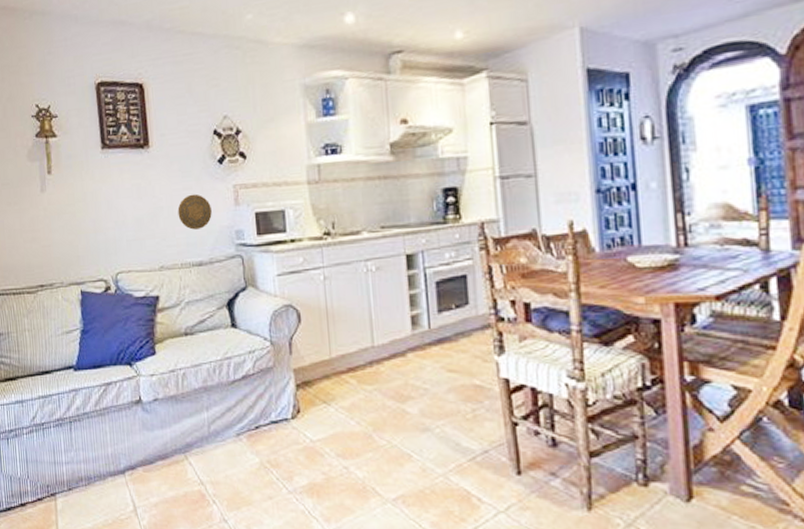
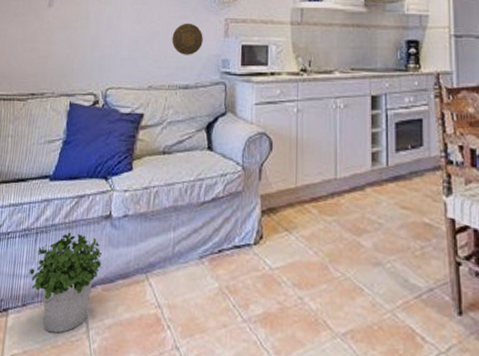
potted plant: none [68,419,140,513] -> present [28,232,103,333]

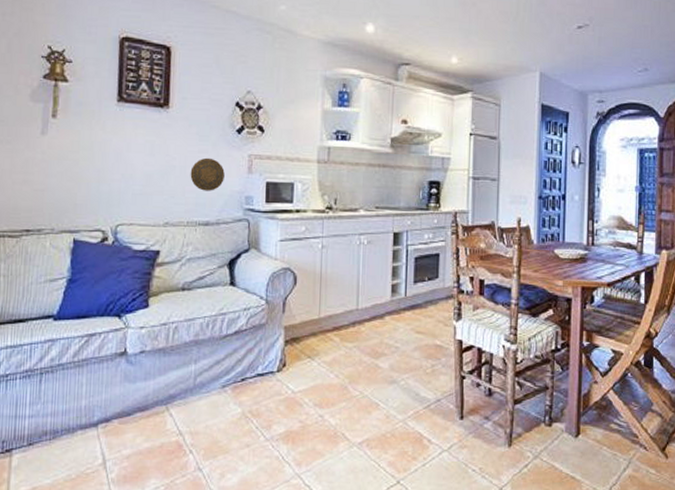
potted plant: present [28,232,103,333] -> none [33,371,118,468]

